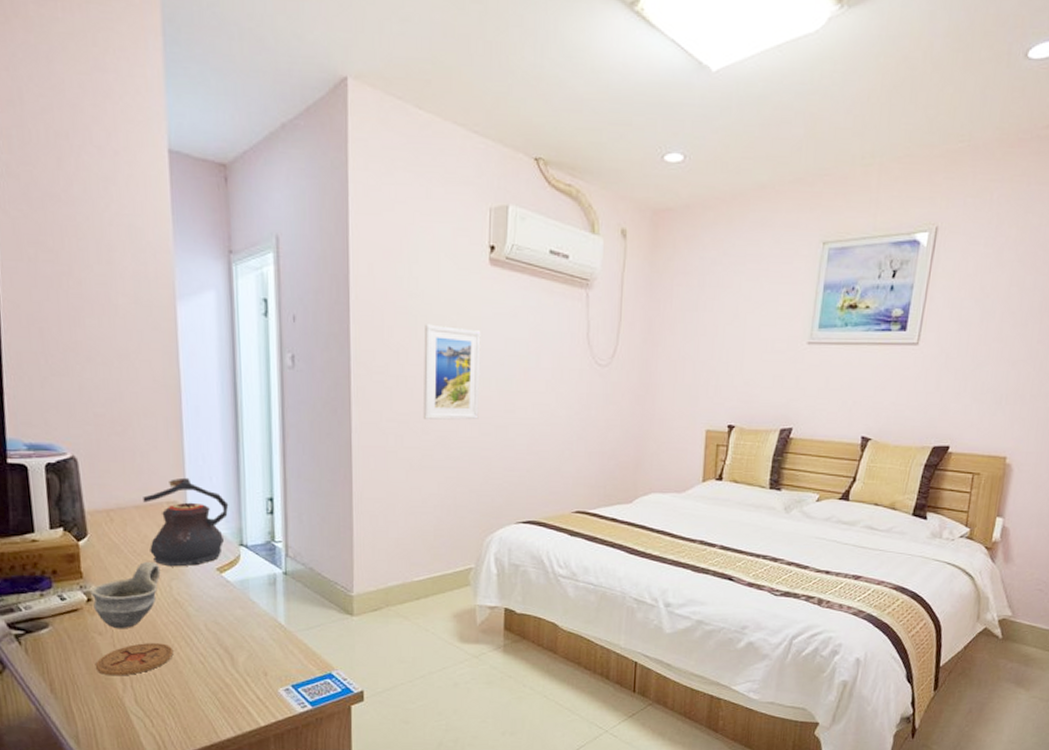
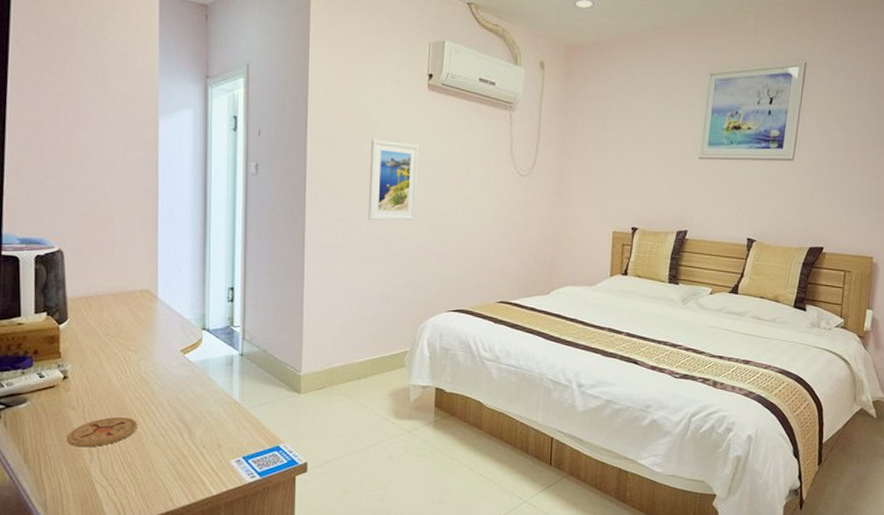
cup: present [91,562,161,629] -> none [67,344,131,405]
teapot: present [143,477,229,567] -> none [119,269,195,348]

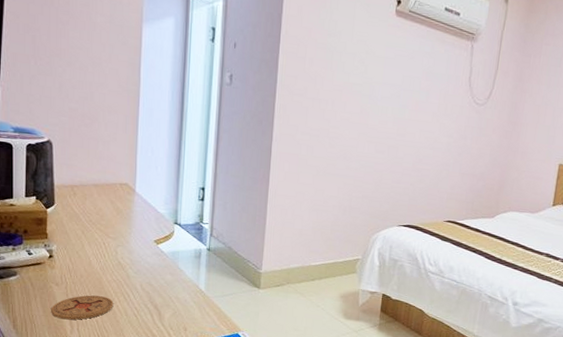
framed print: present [367,139,419,221] -> none [330,59,384,139]

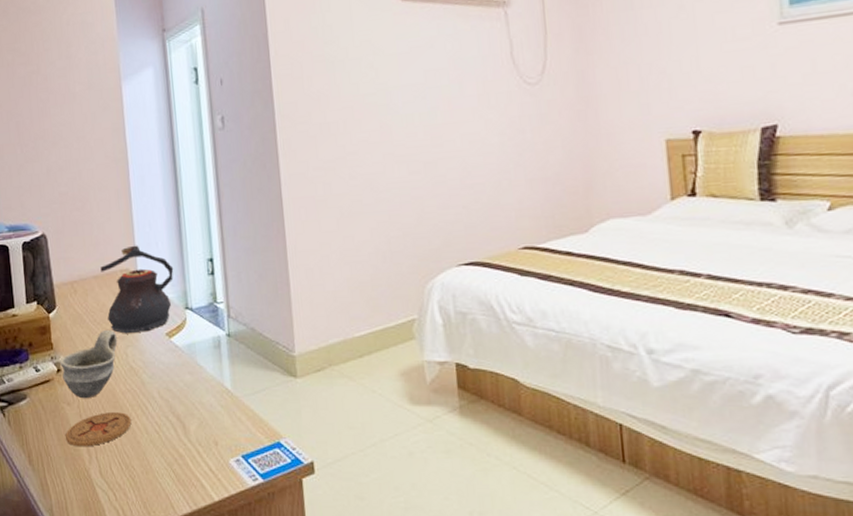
cup: none [53,230,110,283] -> present [60,330,118,399]
teapot: none [101,165,169,237] -> present [100,245,174,334]

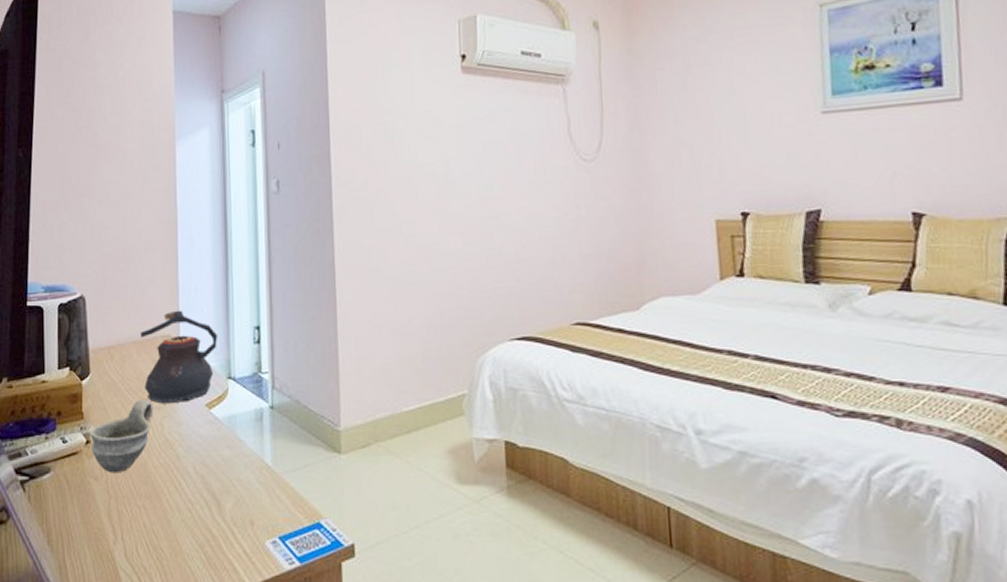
coaster: present [66,412,132,447] -> none [90,488,163,526]

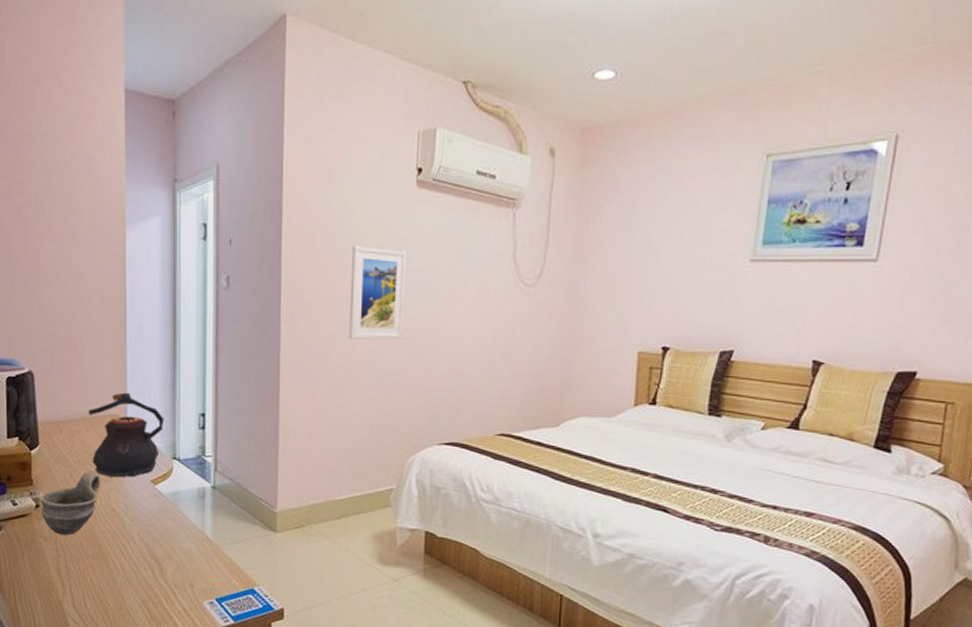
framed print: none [401,137,461,233] -> present [348,245,407,340]

